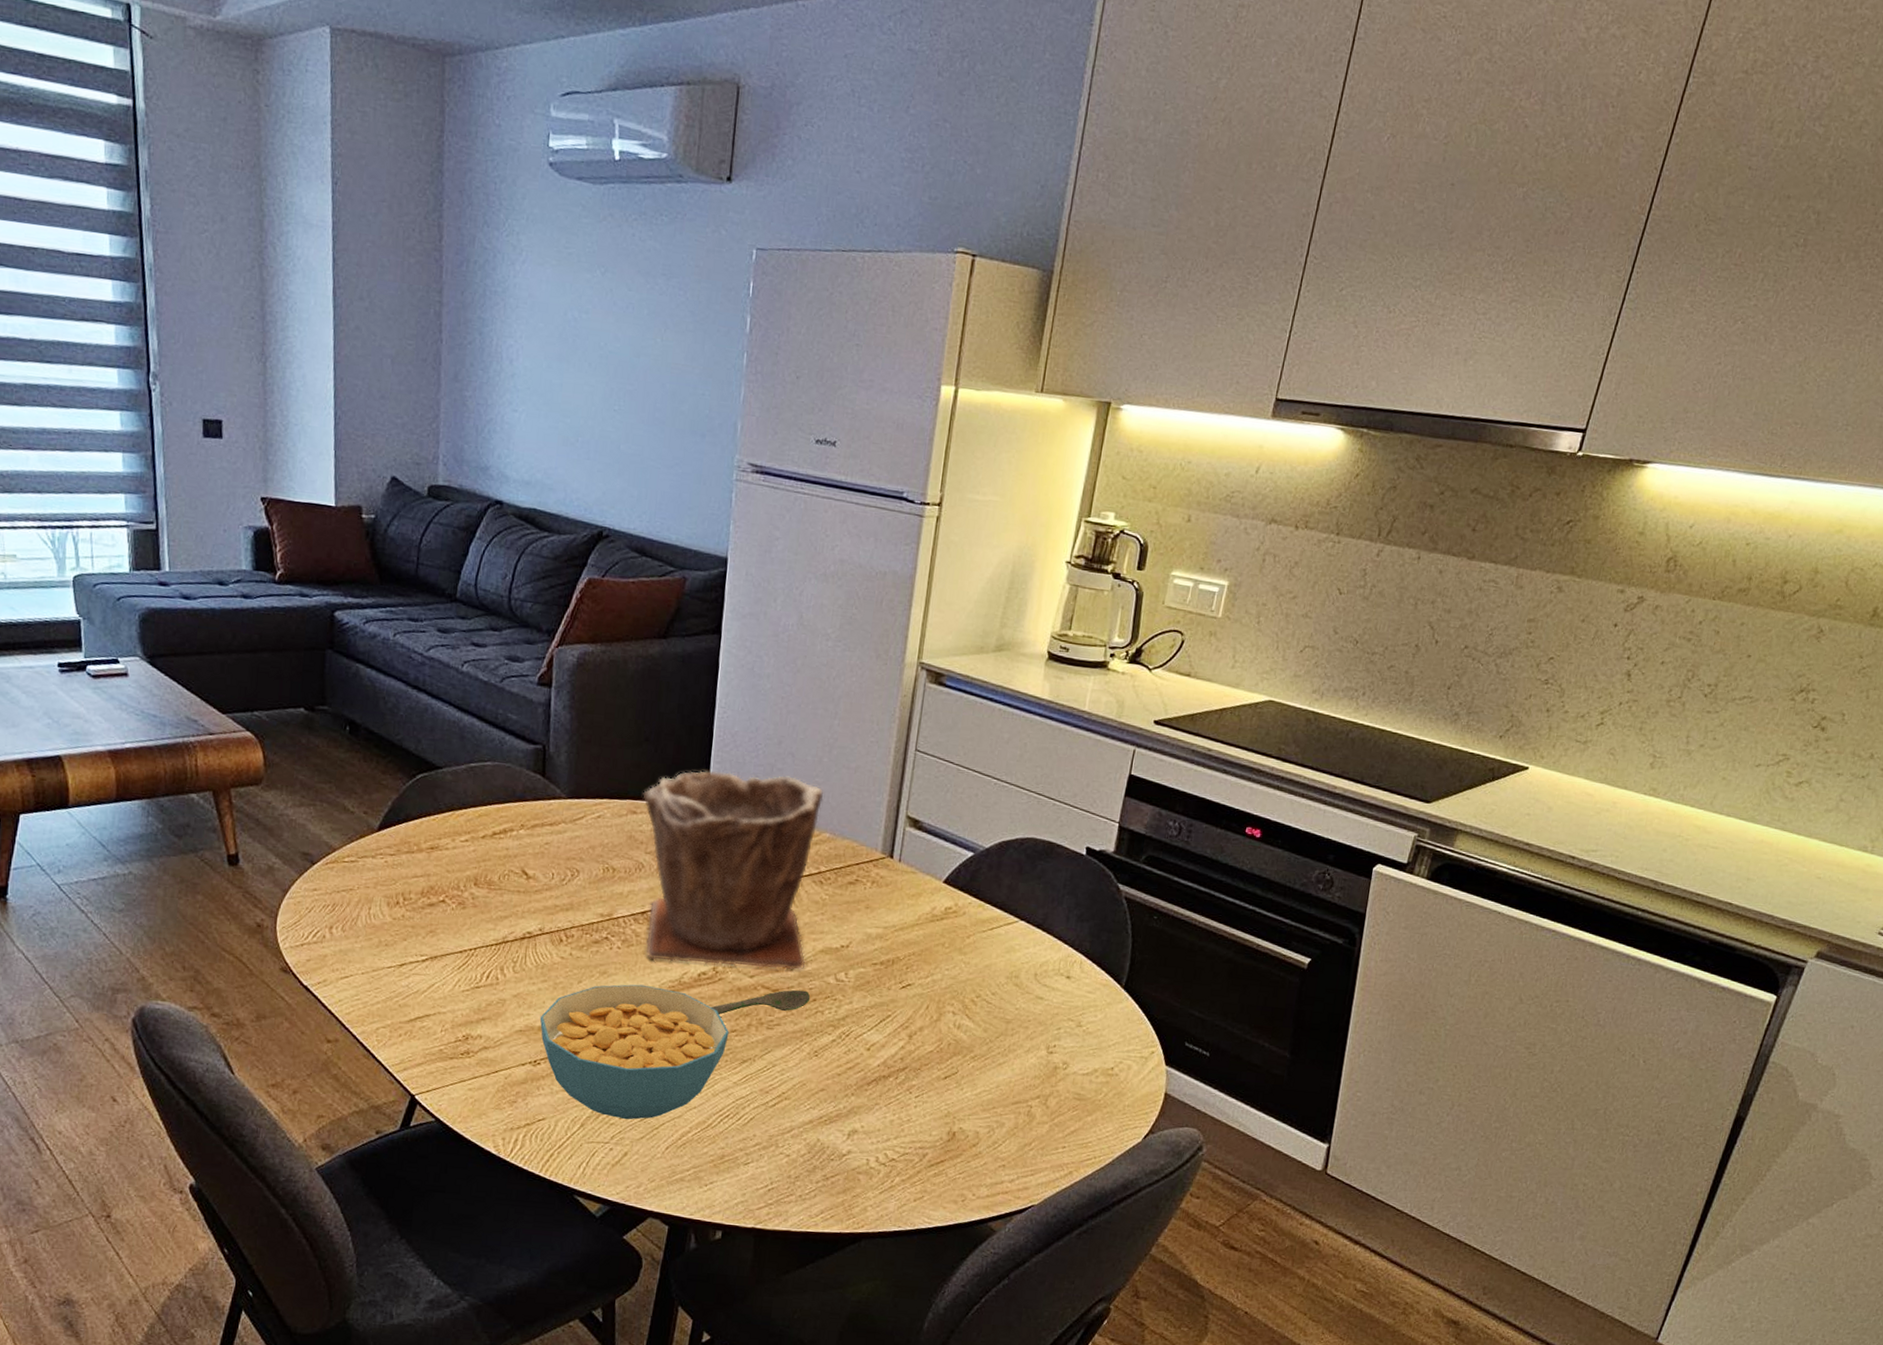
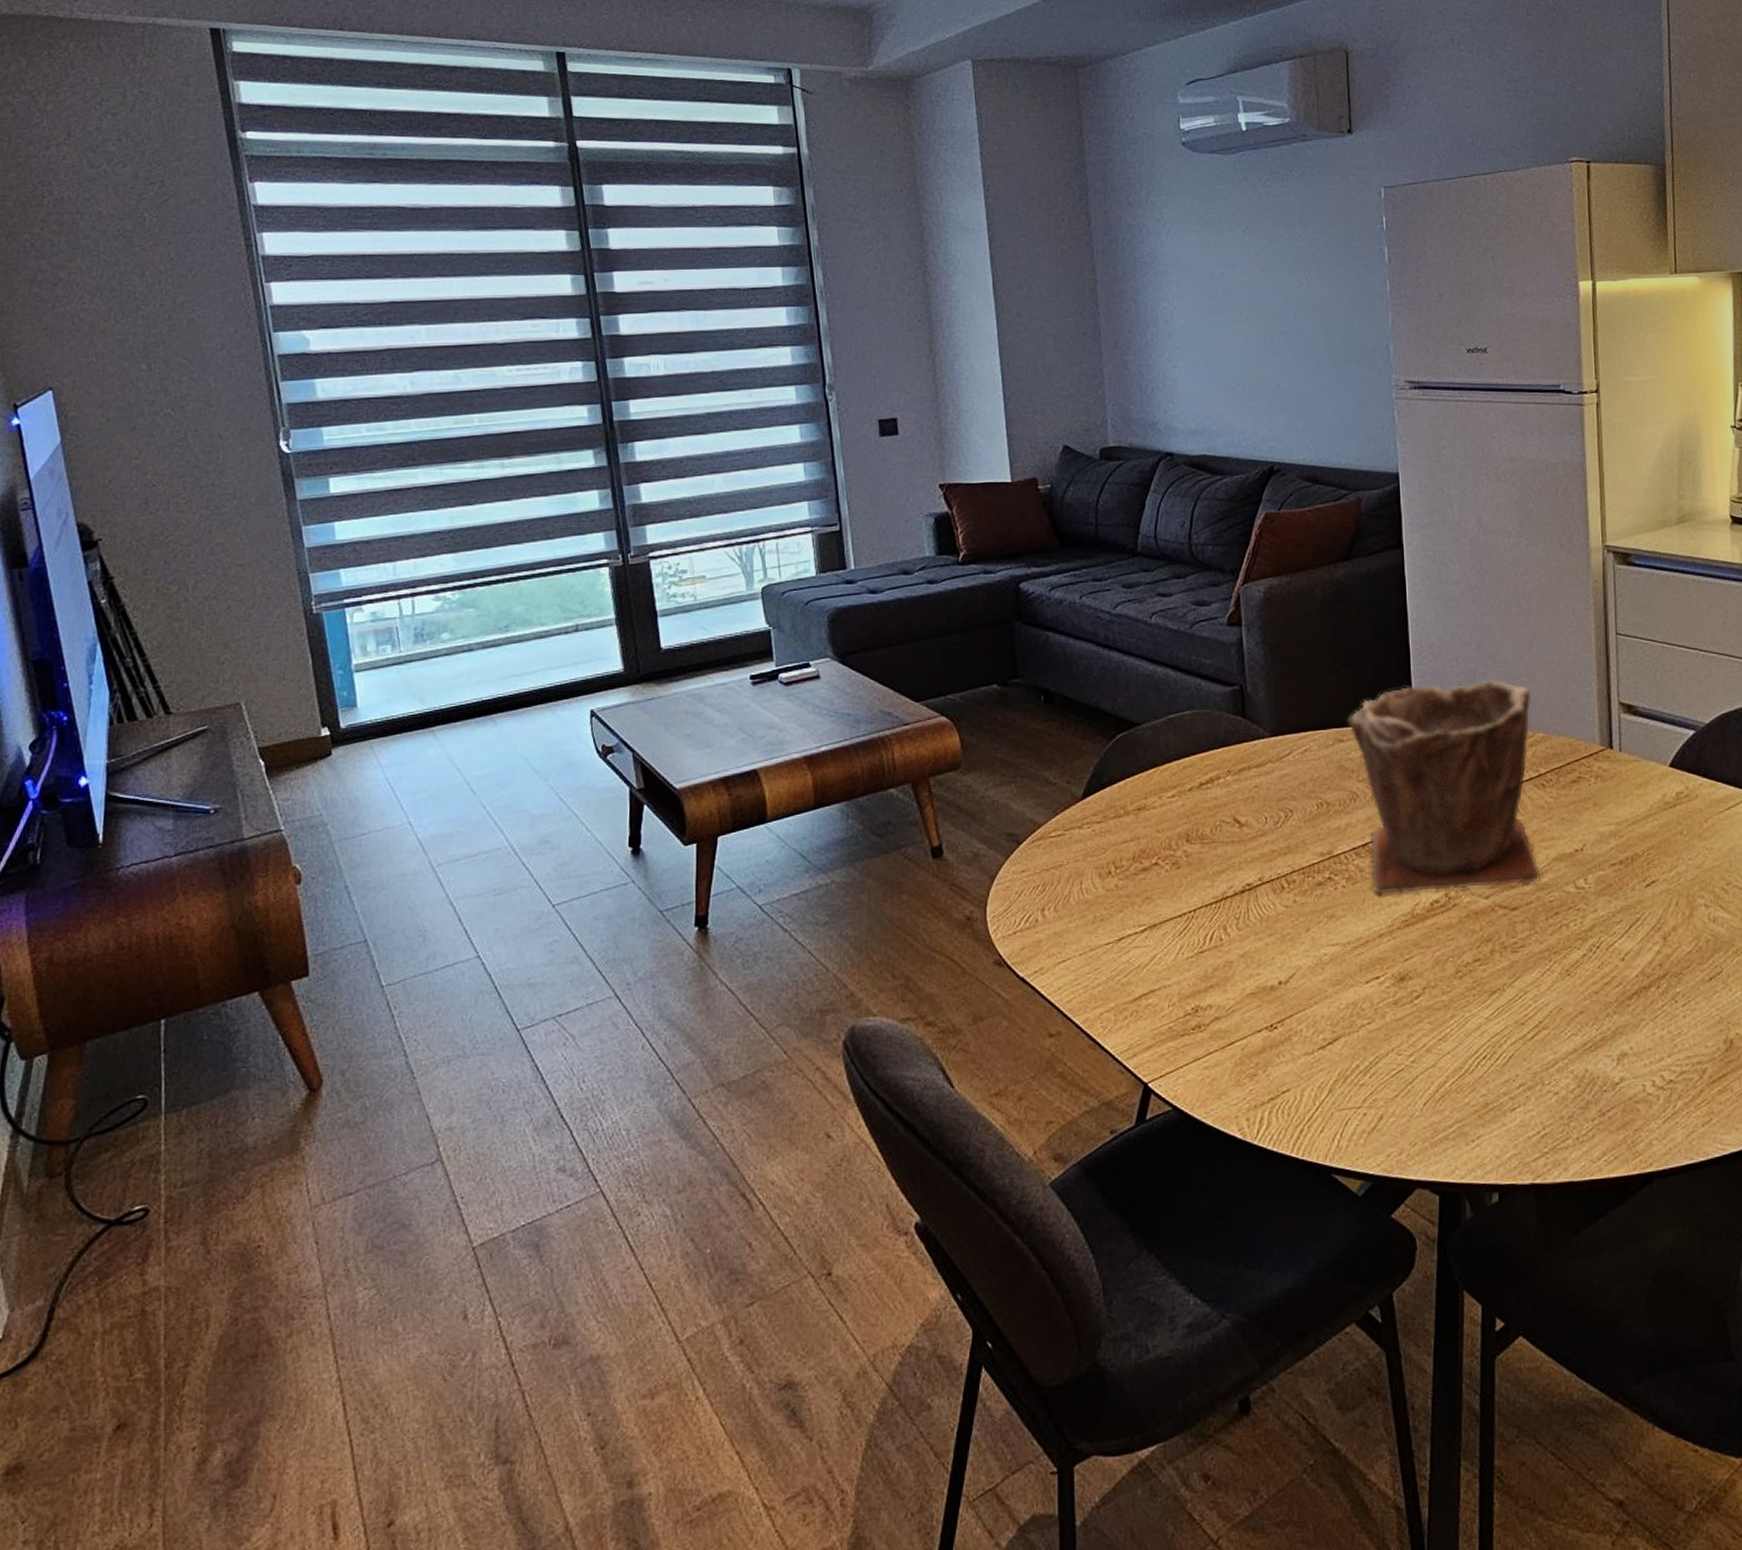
cereal bowl: present [539,984,729,1120] -> none [1270,923,1473,1078]
spoon: present [710,989,811,1015] -> none [1449,904,1552,945]

